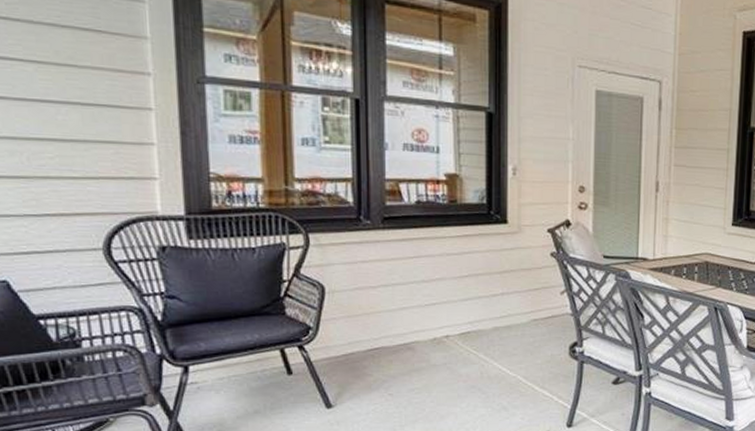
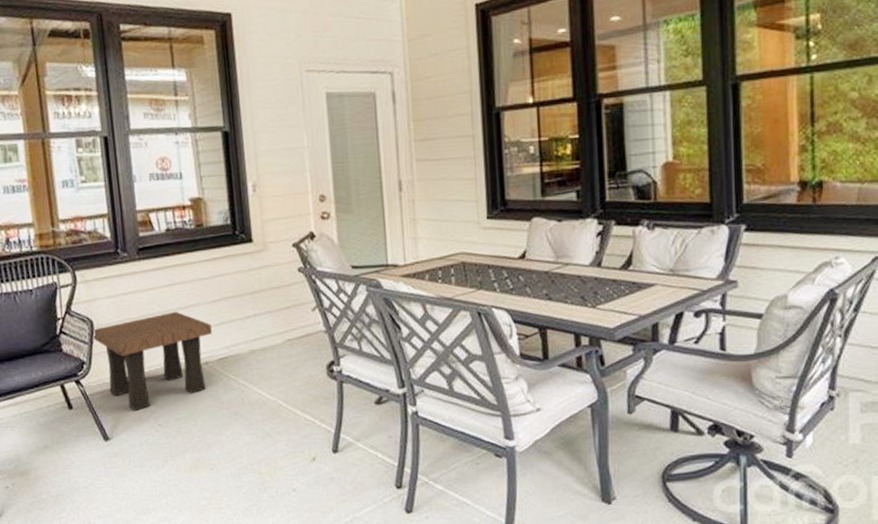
side table: none [324,283,456,380] -> present [94,311,212,412]

